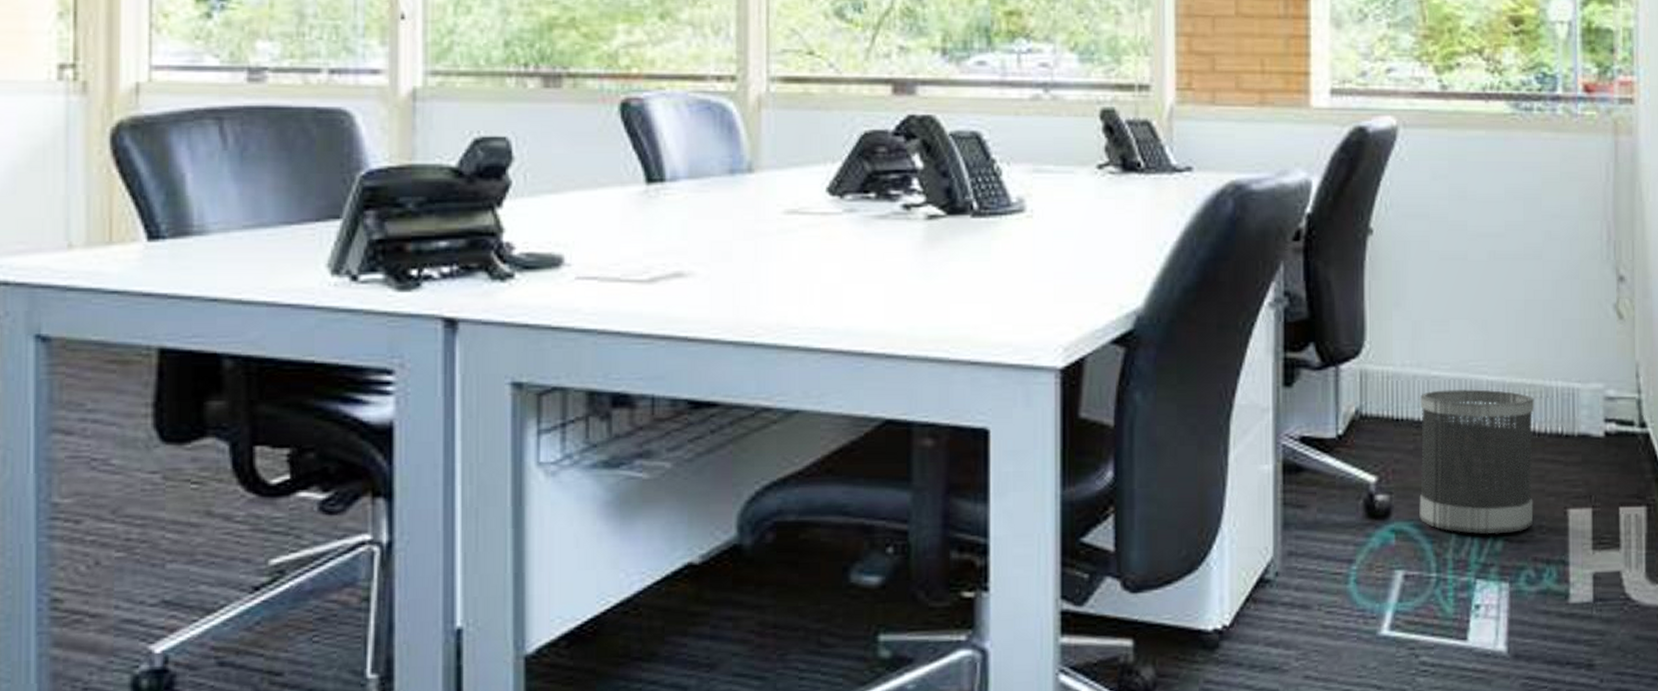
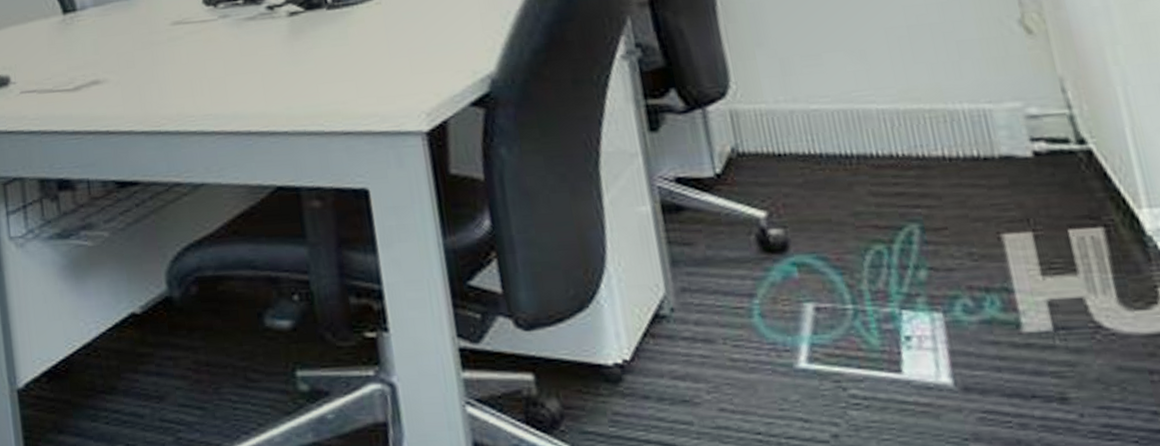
wastebasket: present [1419,389,1535,534] -> none [802,118,960,264]

